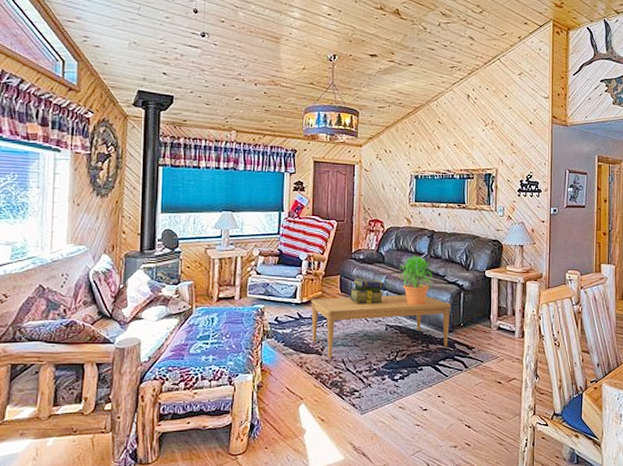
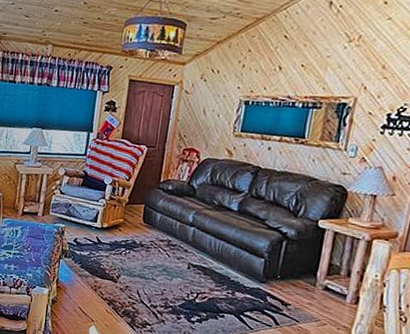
coffee table: present [311,295,451,359] -> none [109,224,269,298]
stack of books: present [350,278,385,304] -> none [152,209,194,241]
potted plant: present [400,256,436,305] -> none [211,193,256,248]

